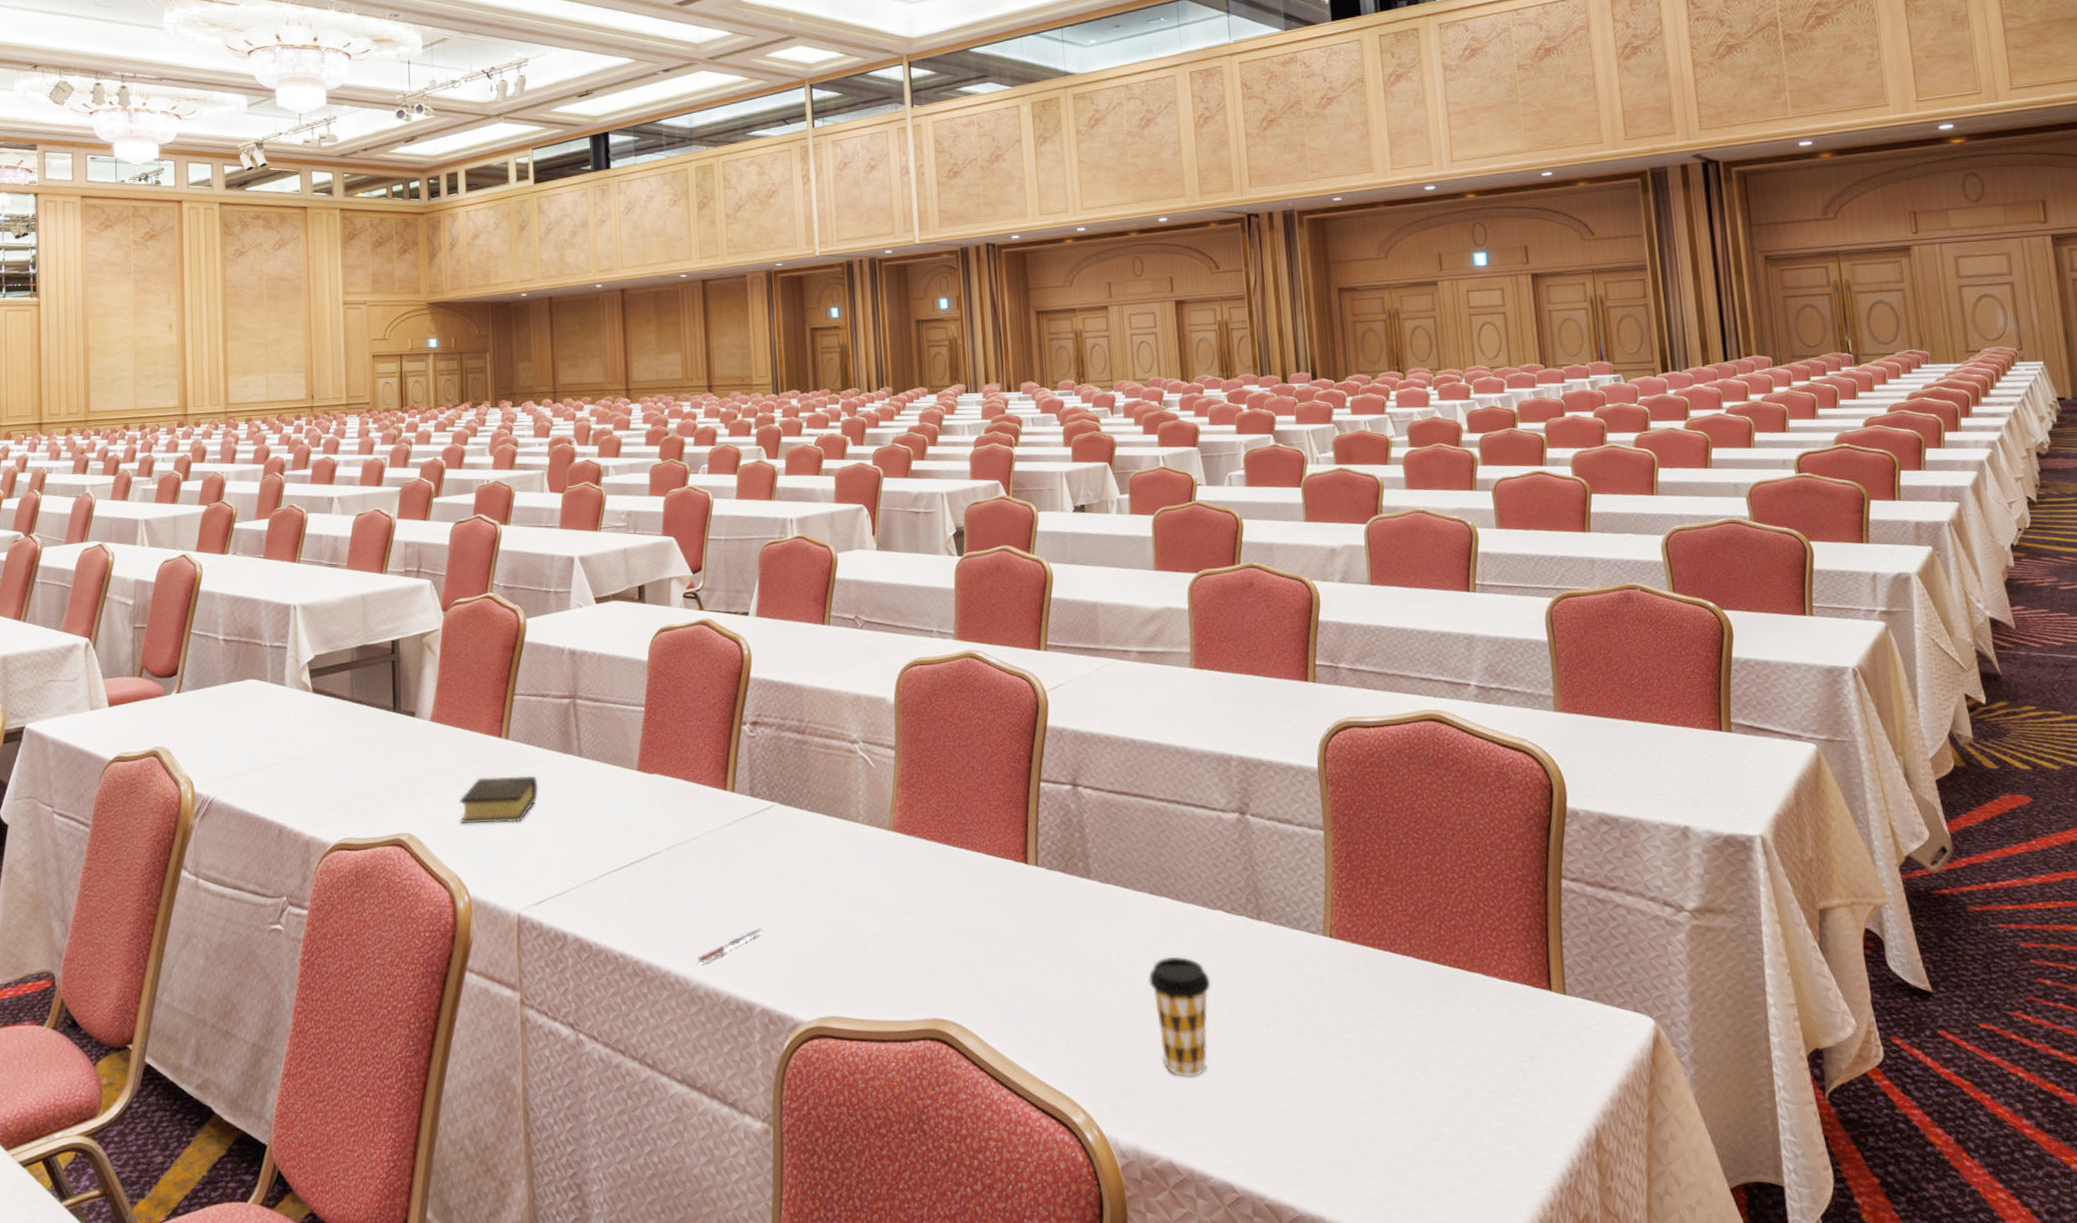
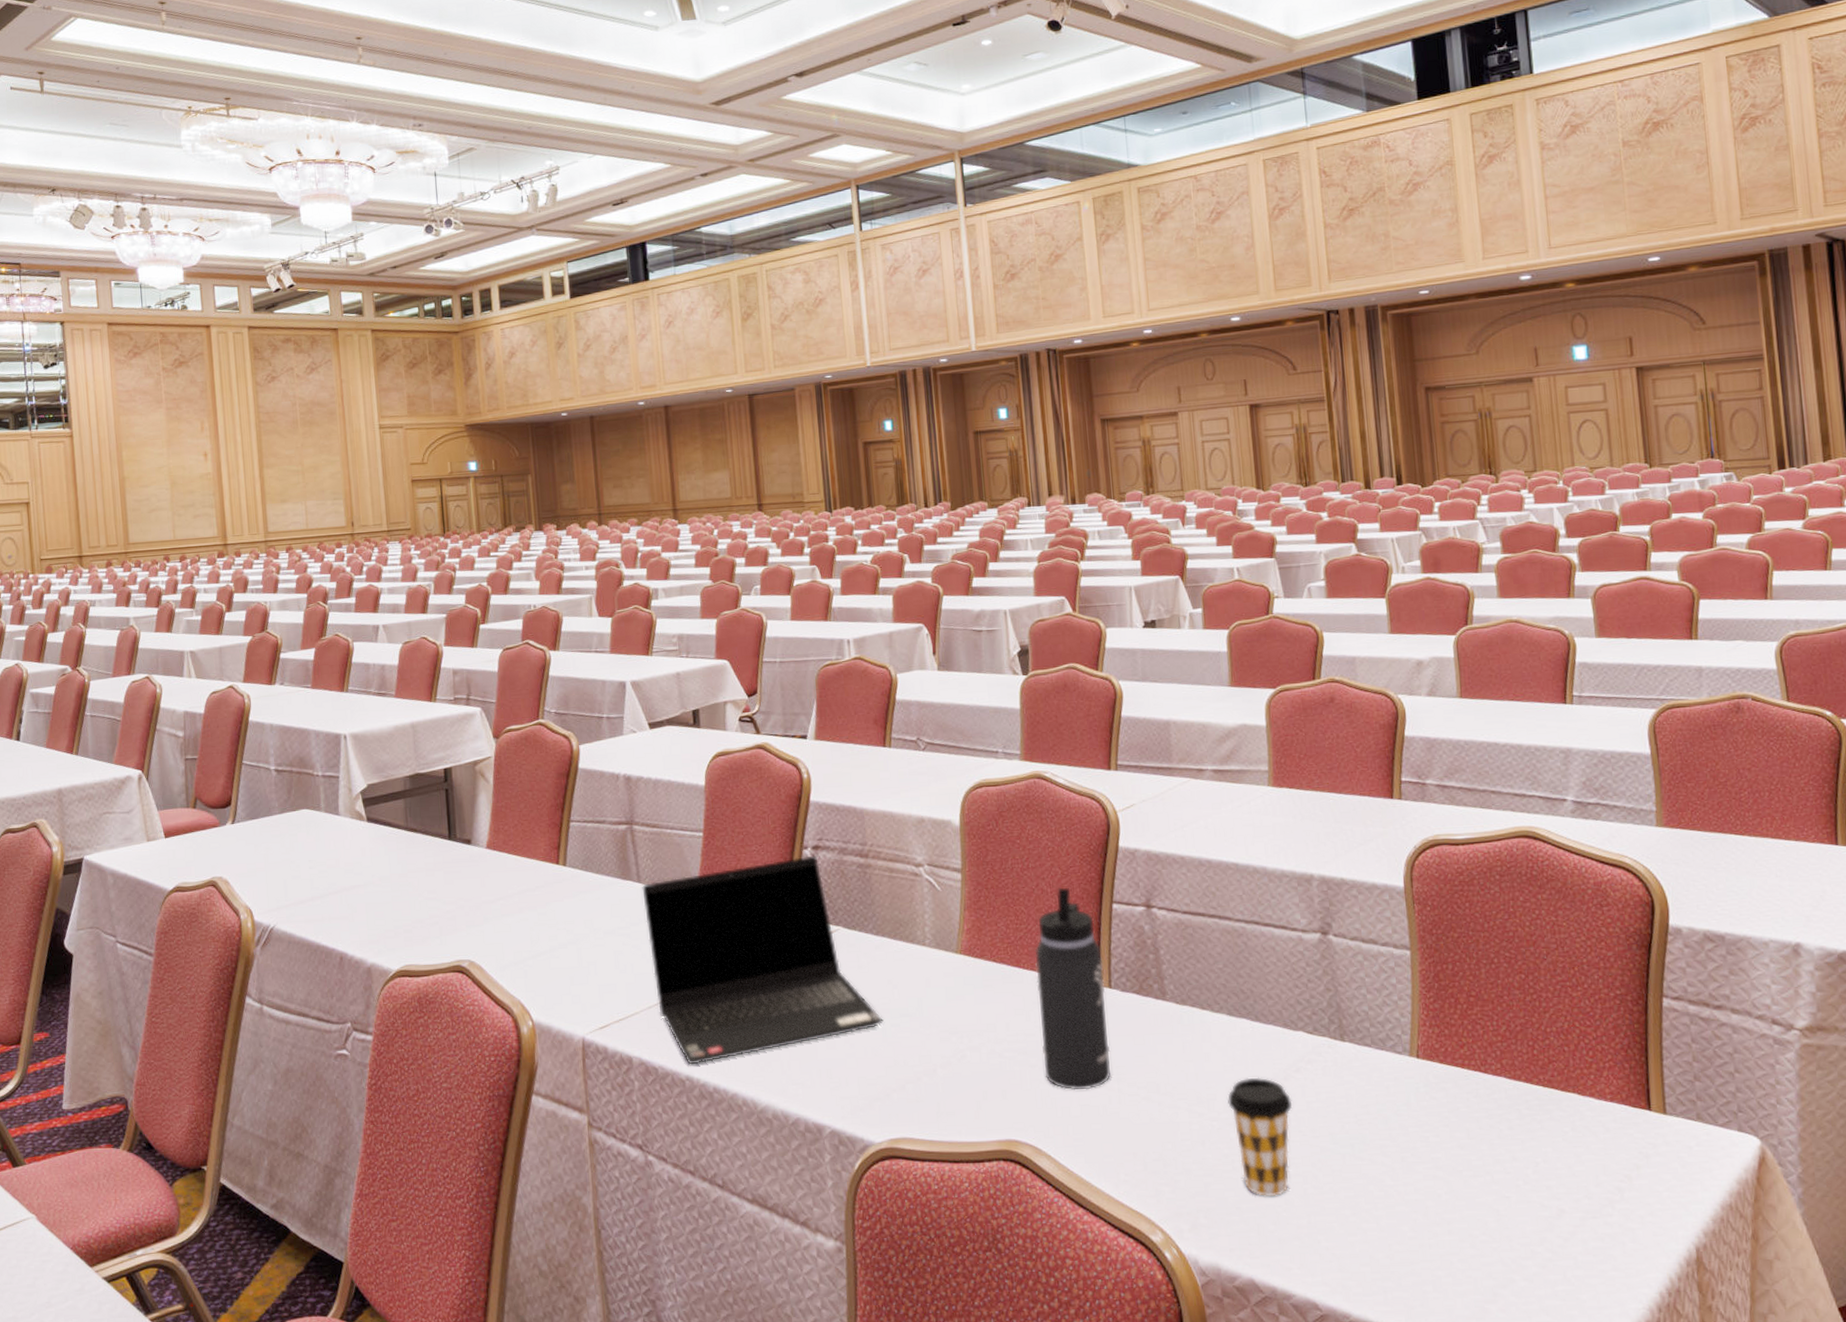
book: present [459,775,539,824] -> none [519,901,599,951]
laptop computer: none [583,731,816,941] -> present [642,855,883,1065]
pen: present [697,928,763,964] -> none [764,1051,831,1086]
thermos bottle: none [964,765,1037,969] -> present [1034,887,1112,1091]

